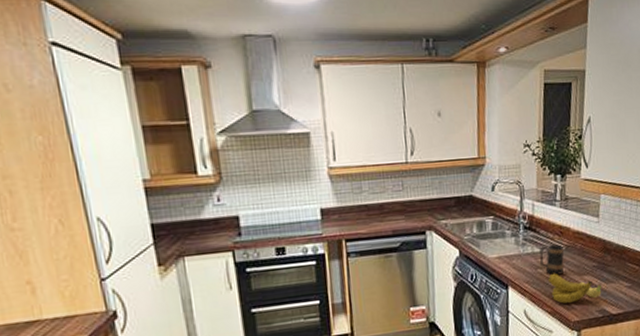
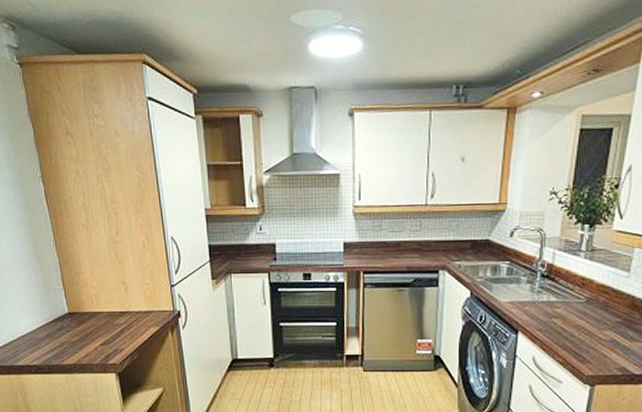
mug: present [540,244,565,276] -> none [556,296,585,327]
banana: present [548,273,603,304] -> none [563,324,626,357]

